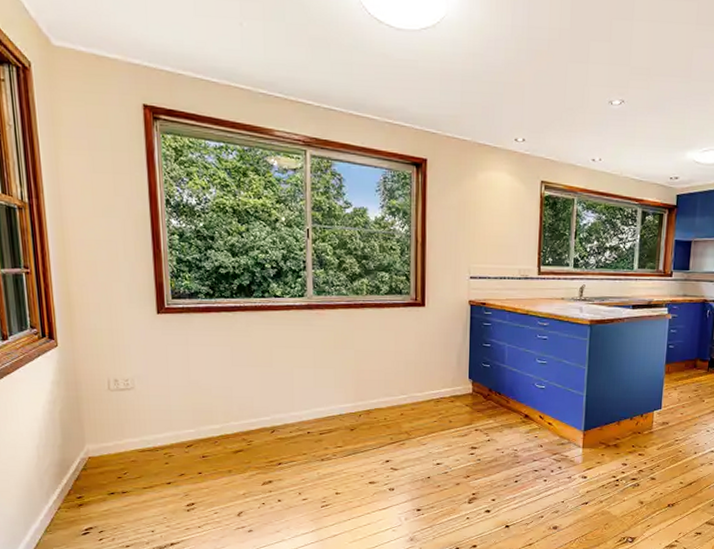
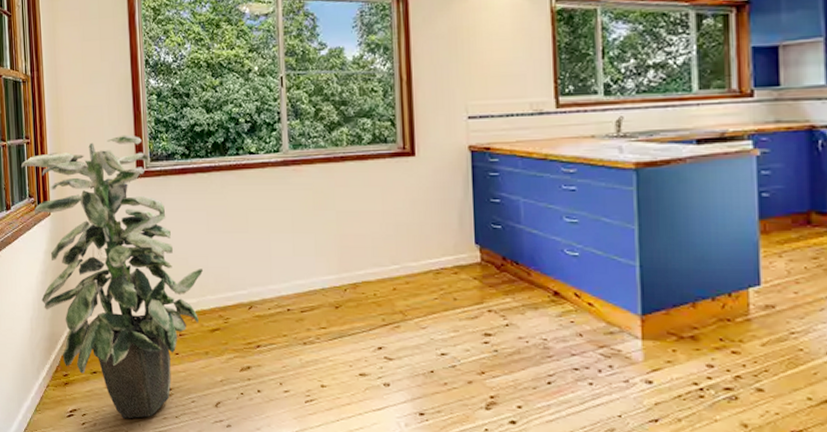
indoor plant: none [20,271,228,532] -> present [21,134,204,419]

